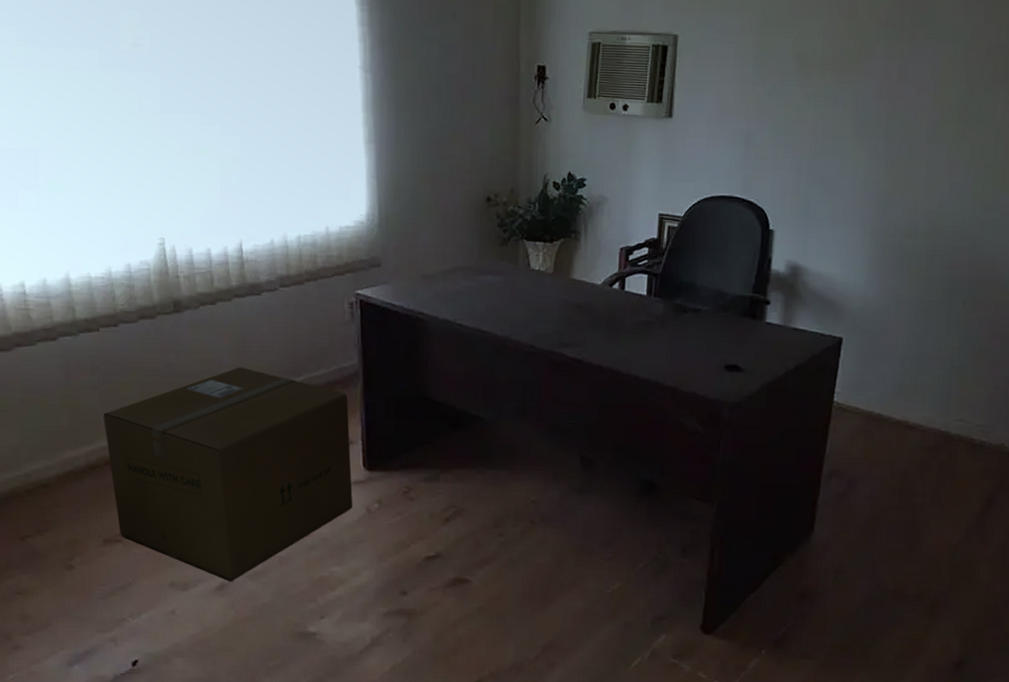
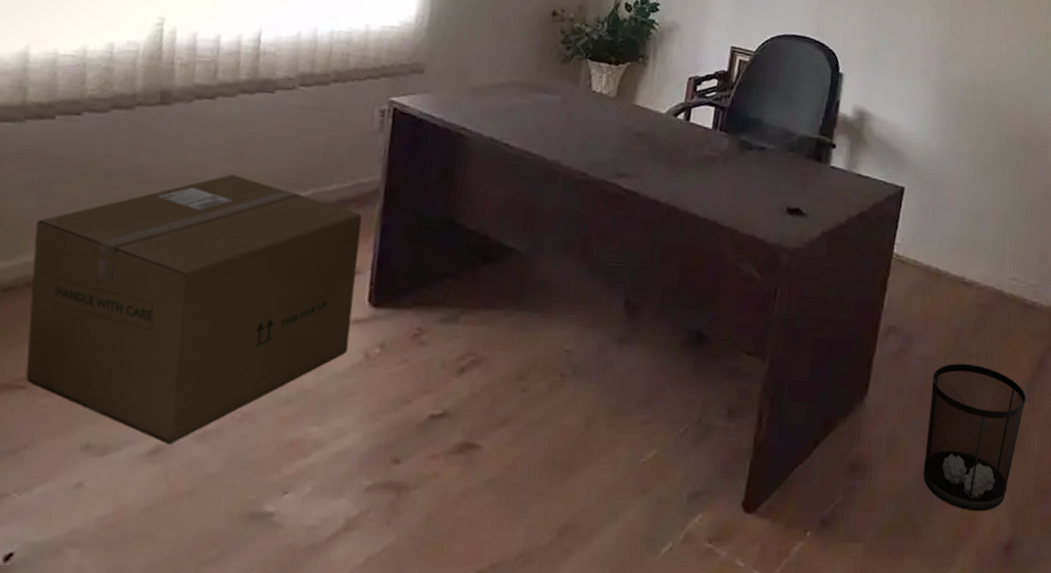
waste bin: none [871,501,976,634] -> present [923,363,1027,512]

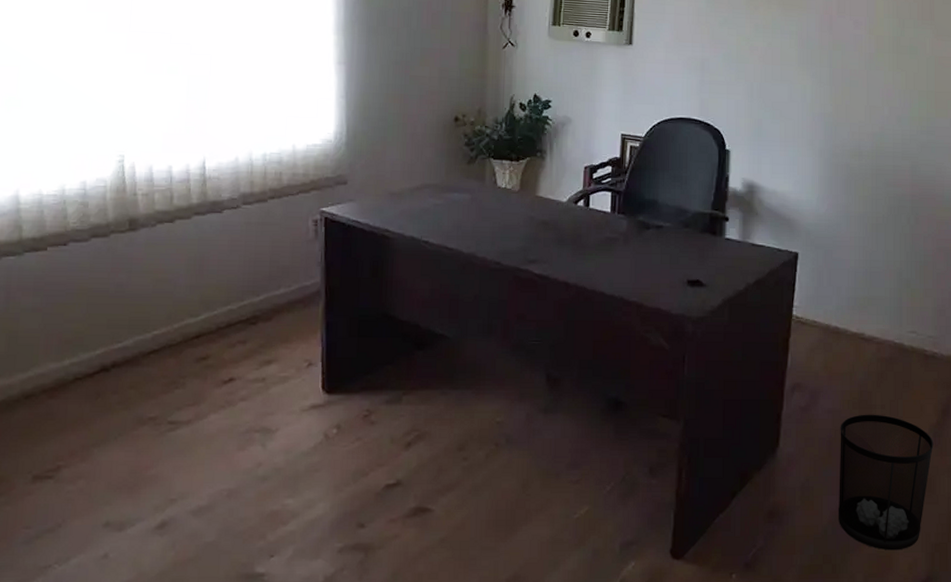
box: present [25,174,362,445] -> none [43,287,310,520]

